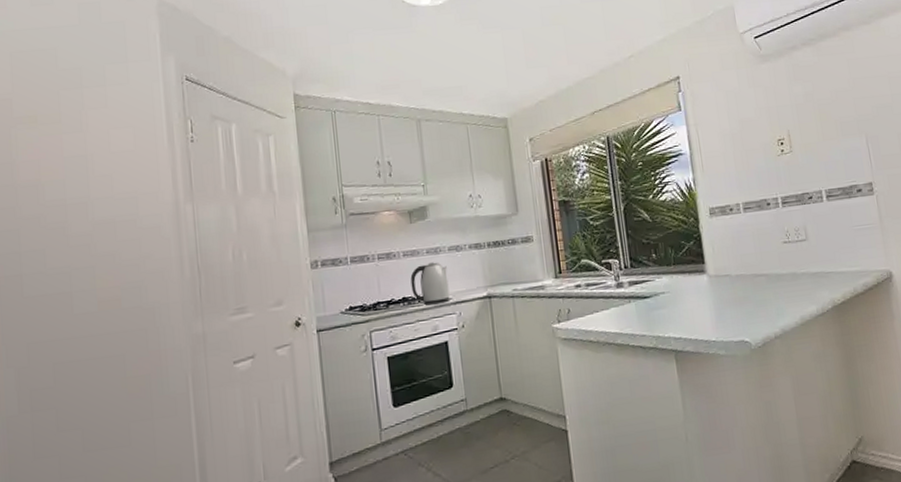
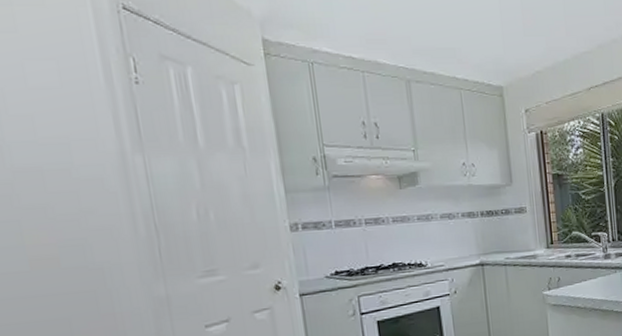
kettle: present [410,262,450,306] -> none [400,229,442,272]

